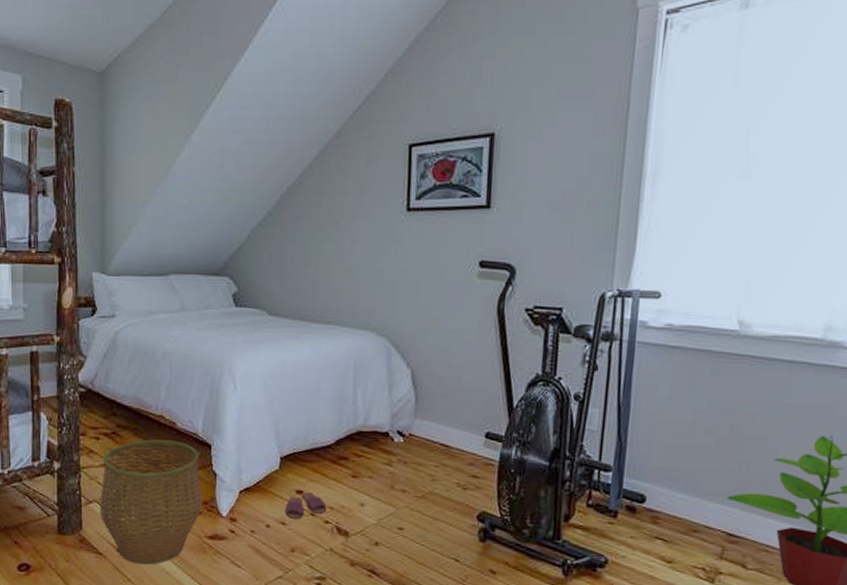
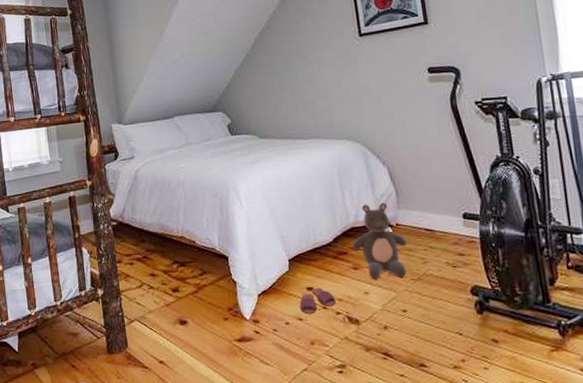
basket: present [100,439,202,565] -> none [137,257,228,373]
teddy bear: none [355,407,417,493] -> present [352,202,407,279]

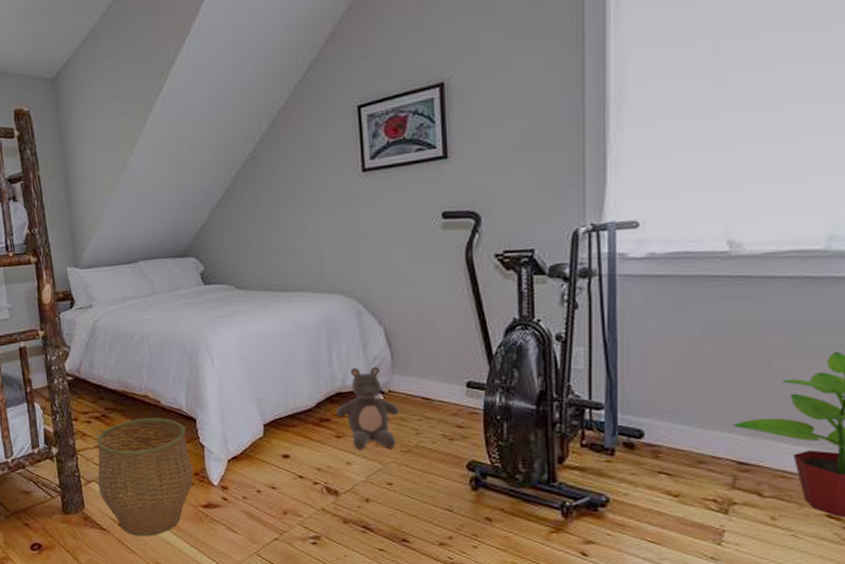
basket: none [137,257,228,373] -> present [95,418,194,536]
slippers: present [299,288,336,315] -> none [273,456,315,483]

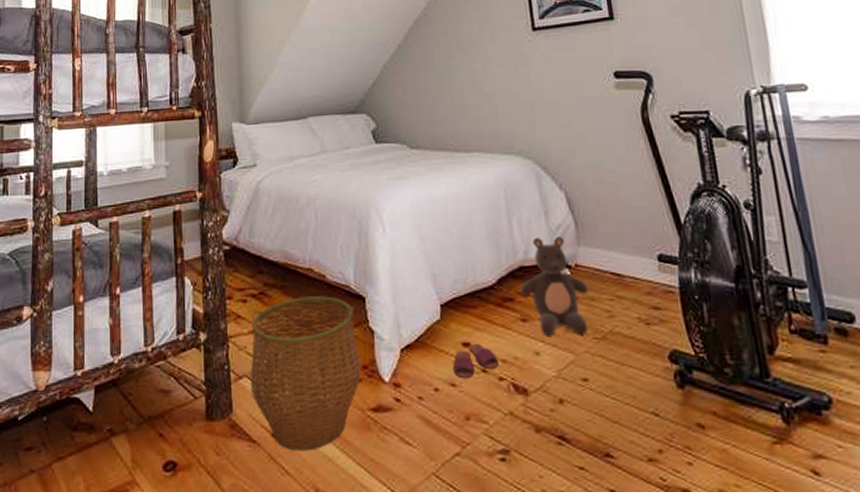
slippers: none [273,456,315,483] -> present [453,344,499,379]

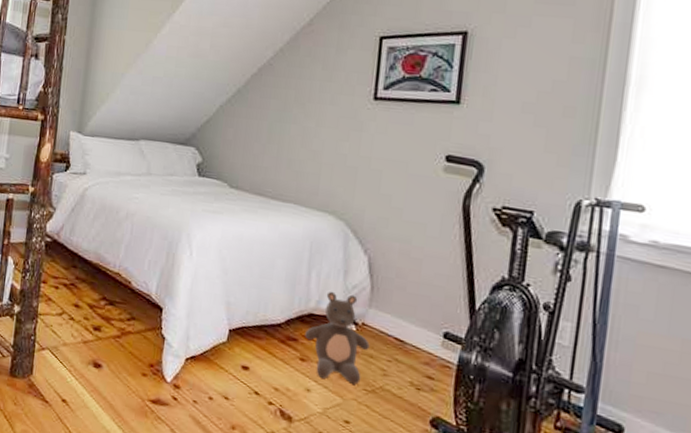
basket: present [250,296,361,451] -> none [50,294,152,420]
slippers: present [453,344,499,379] -> none [229,368,272,396]

